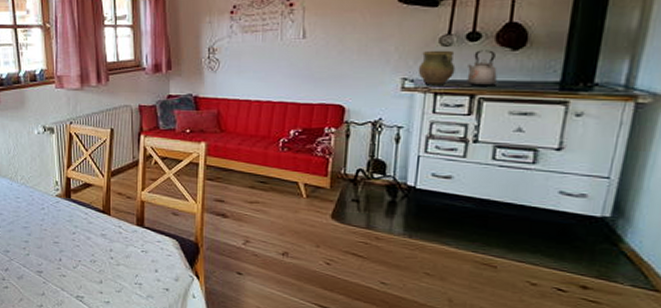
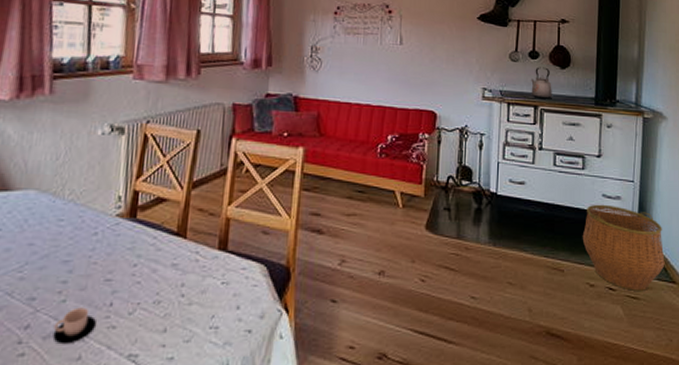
cup: none [24,260,51,284] -> present [52,307,96,345]
ceramic jug: present [417,50,456,84] -> none [494,64,522,95]
basket: none [525,201,648,297] -> present [582,204,665,292]

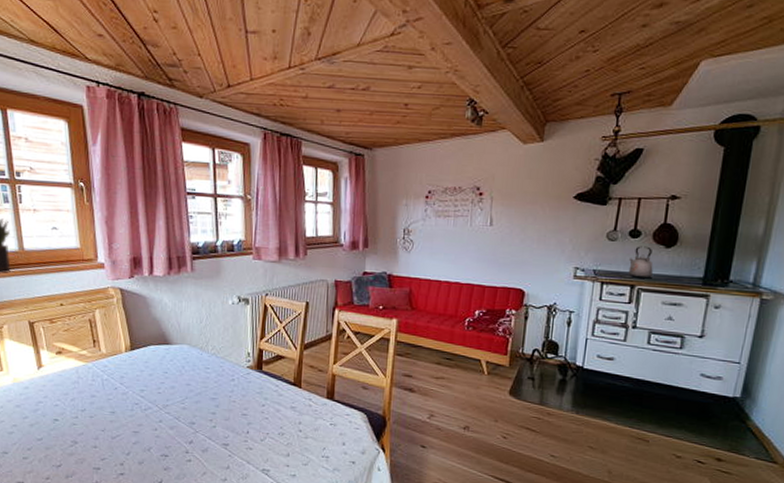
cup: present [52,307,96,345] -> none [209,432,238,457]
basket: present [582,204,665,292] -> none [672,382,769,468]

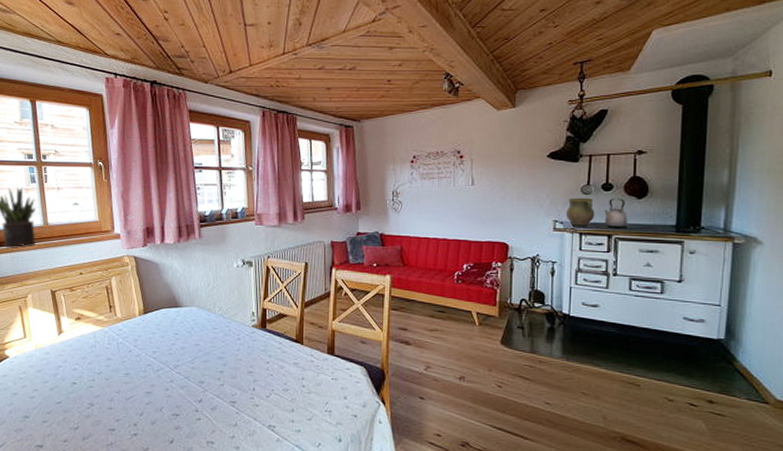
ceramic jug: none [588,243,620,275] -> present [565,197,595,226]

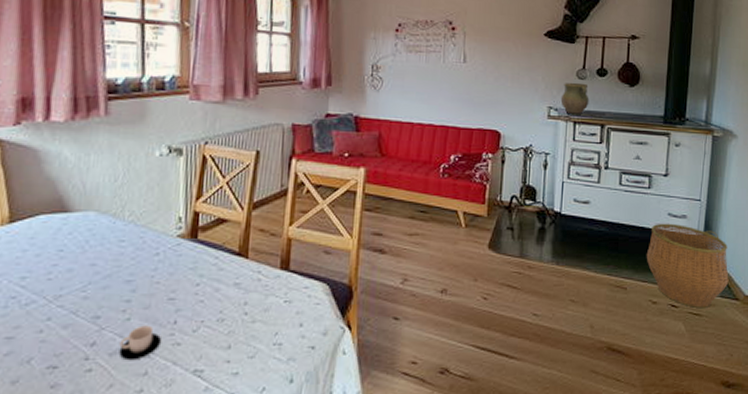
cup: none [217,390,245,415] -> present [119,325,161,361]
kettle: present [604,198,627,228] -> none [598,84,620,118]
basket: none [660,326,756,410] -> present [646,223,729,309]

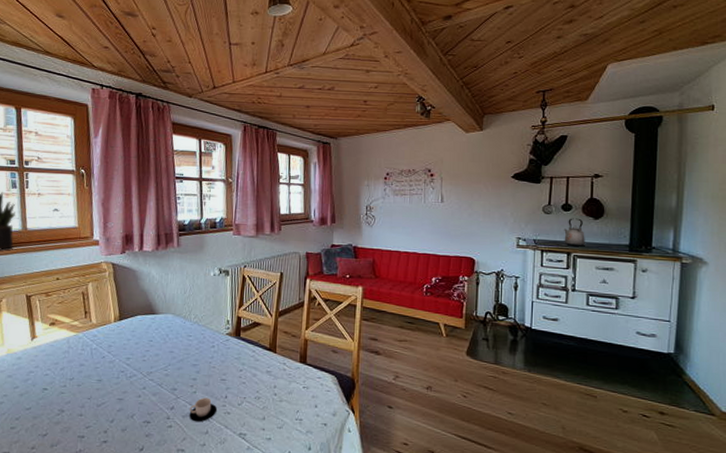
ceramic jug: present [560,82,589,114] -> none [528,216,555,244]
kettle: none [598,84,620,118] -> present [564,218,585,247]
basket: present [646,223,729,309] -> none [615,340,703,421]

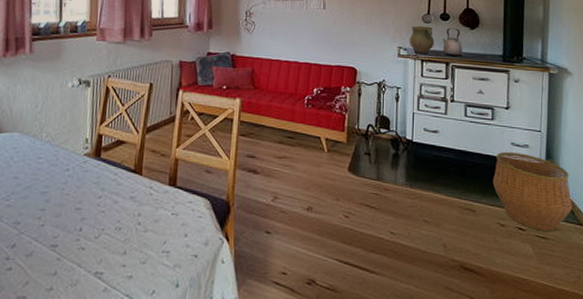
cup: present [189,397,217,422] -> none [34,231,69,262]
ceramic jug: none [528,216,555,244] -> present [409,25,435,53]
basket: none [615,340,703,421] -> present [492,151,572,233]

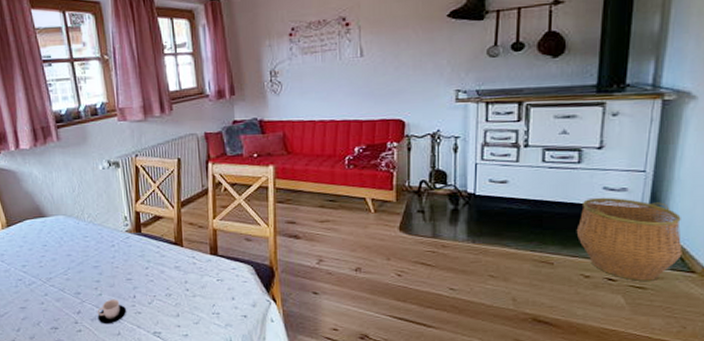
cup: none [34,231,69,262] -> present [97,299,126,325]
ceramic jug: present [409,25,435,53] -> none [469,60,503,94]
kettle: present [443,27,462,56] -> none [514,58,541,94]

